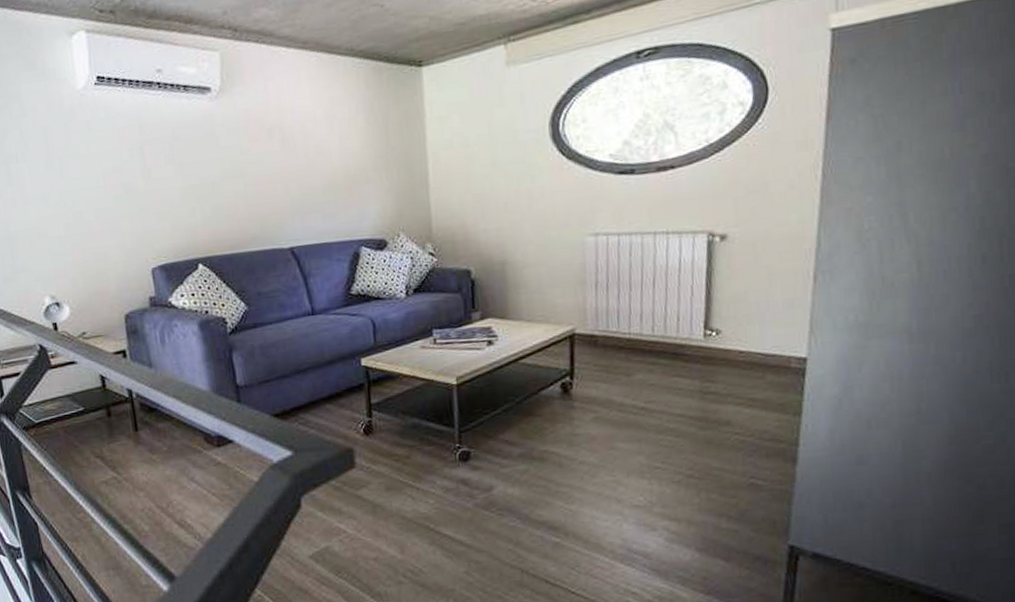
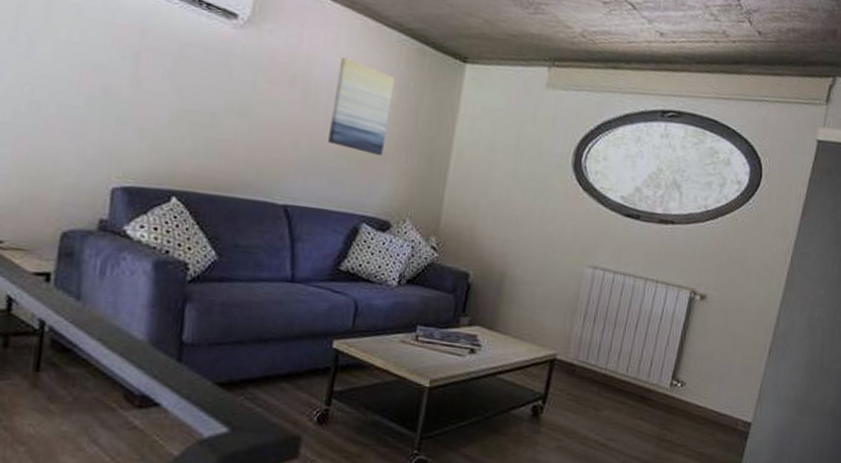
wall art: none [306,97,364,182] -> present [328,57,396,156]

